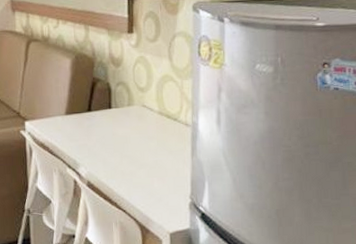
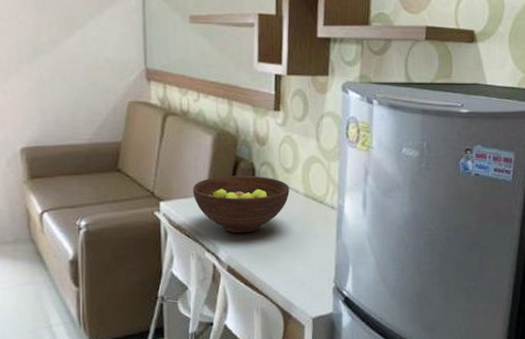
fruit bowl: none [54,95,144,150] -> present [192,175,290,233]

